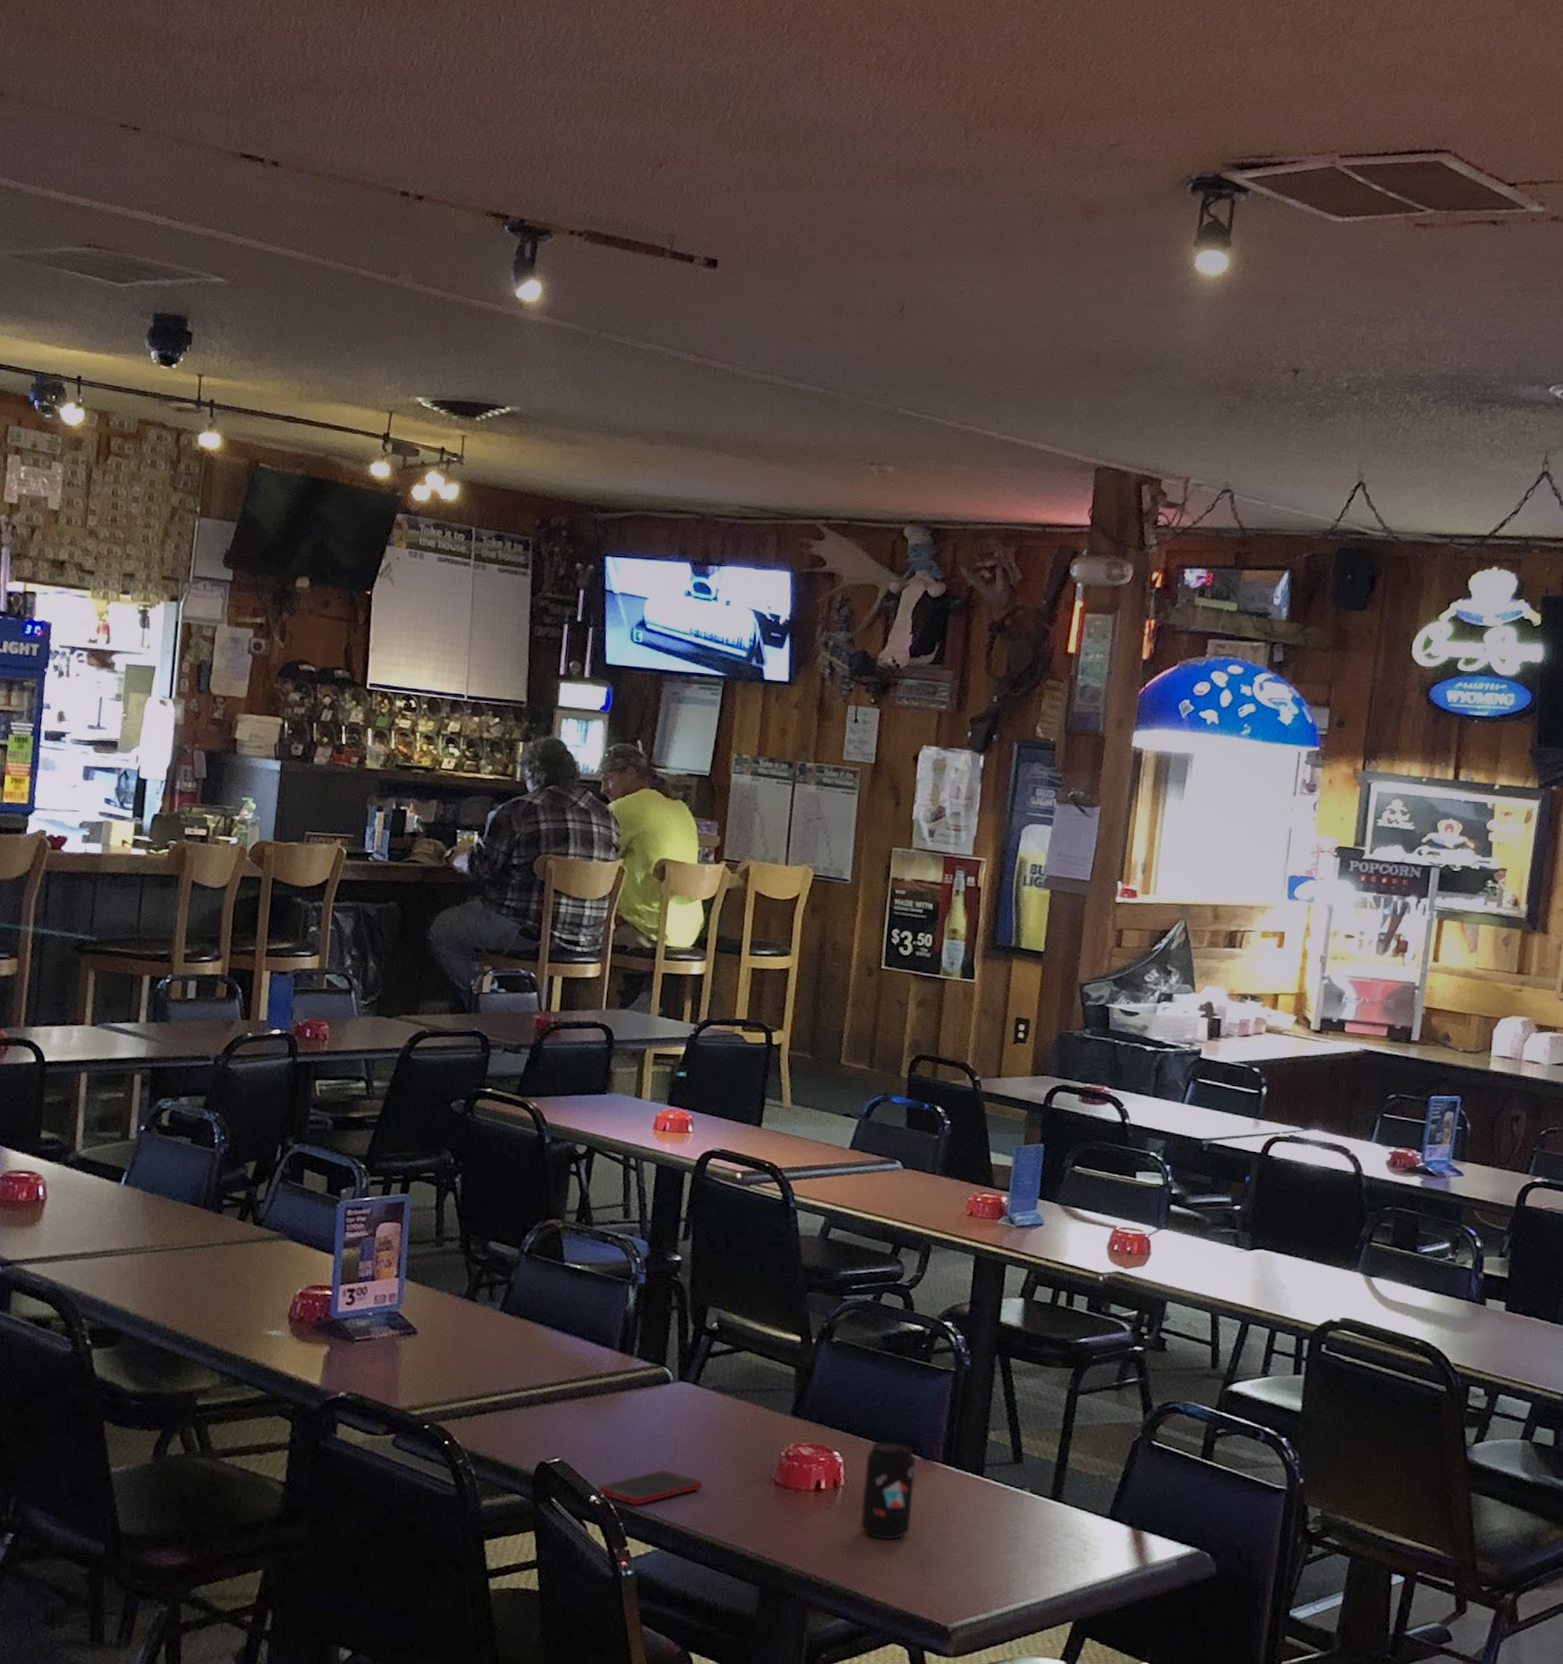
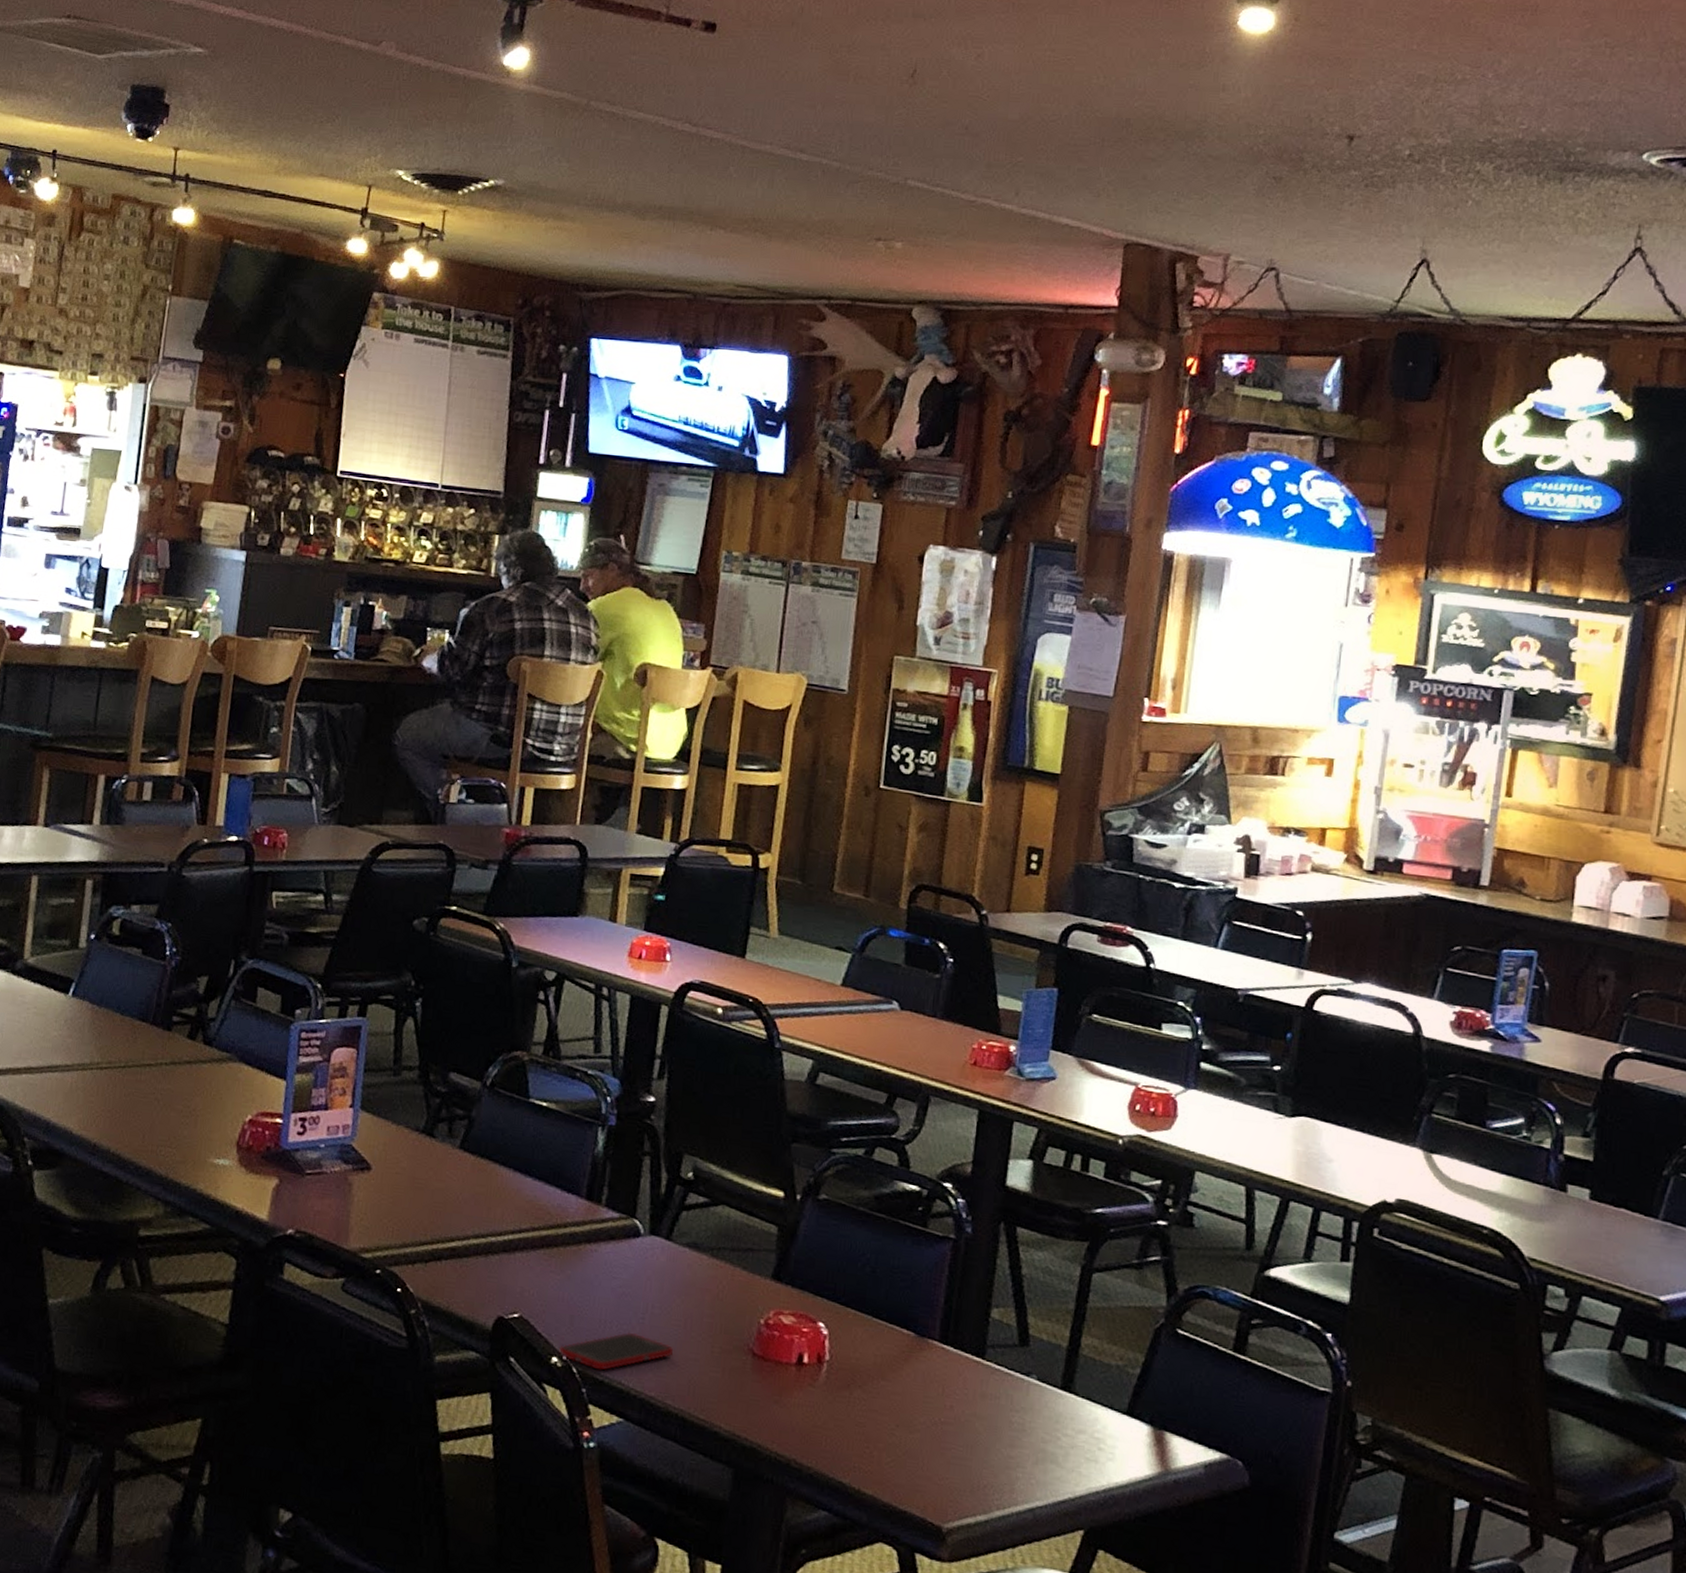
beverage can: present [860,1441,916,1541] -> none [846,1313,909,1426]

